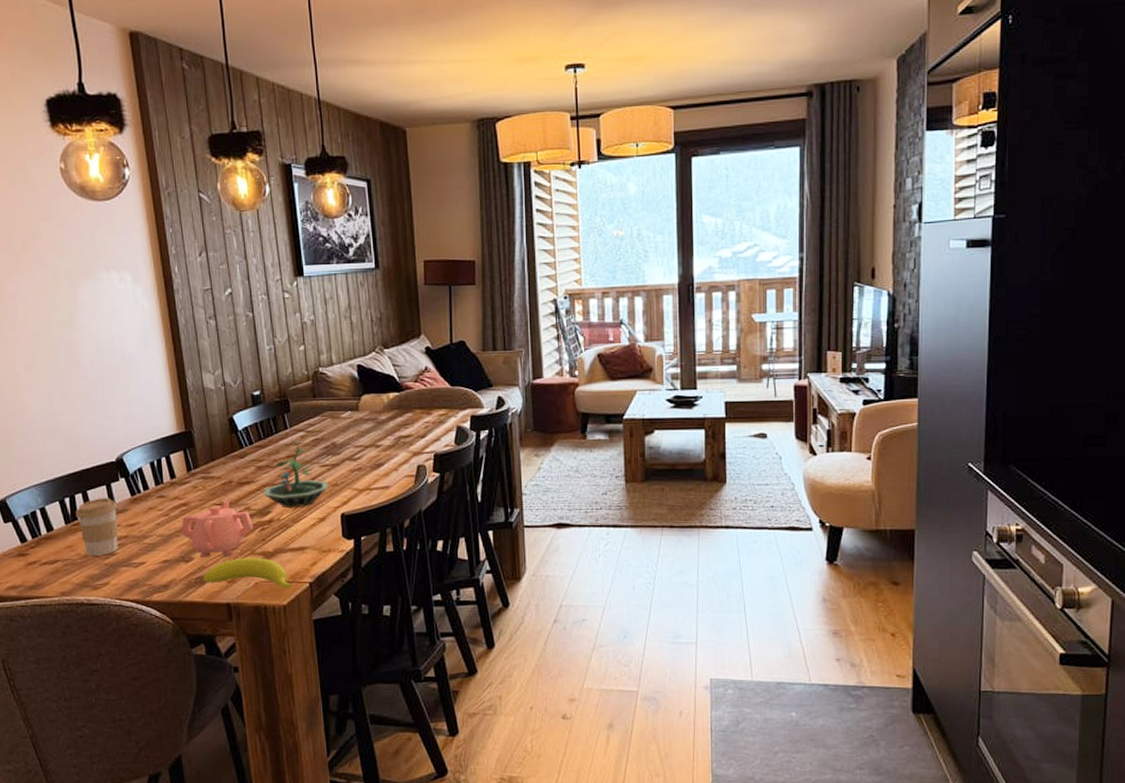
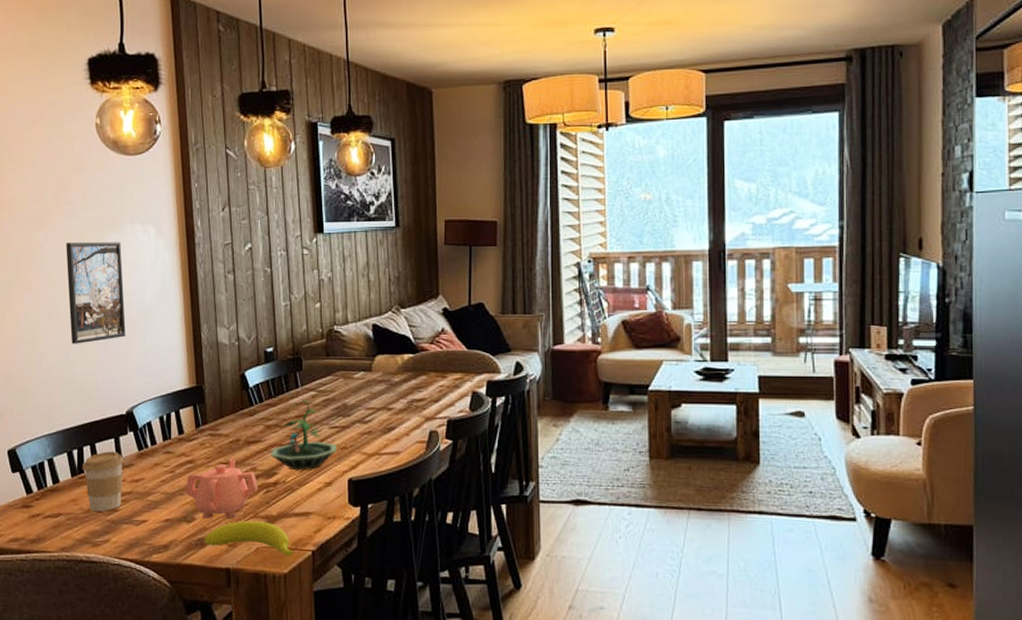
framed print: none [39,290,109,394] -> present [66,242,126,344]

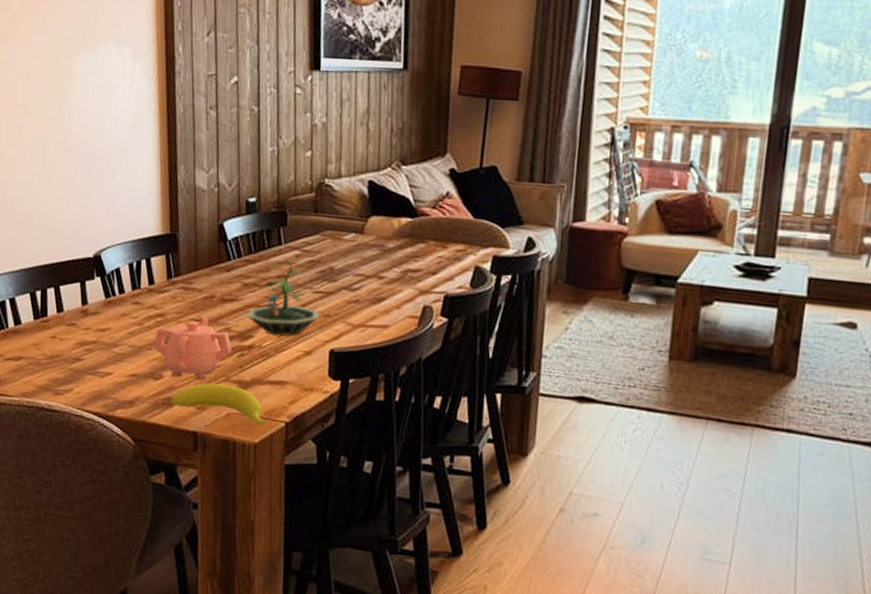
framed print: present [66,242,126,344] -> none [32,60,96,176]
coffee cup: present [82,451,124,511] -> none [45,295,89,359]

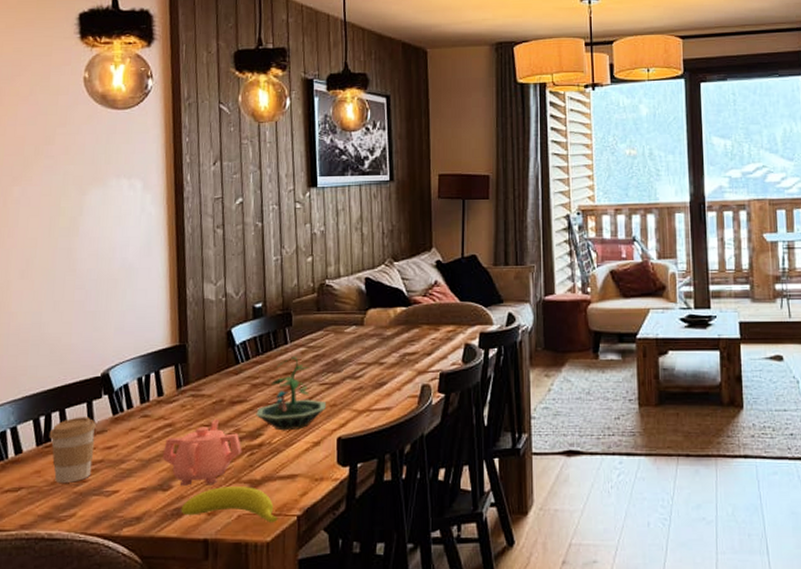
coffee cup: none [45,295,89,359] -> present [49,417,96,483]

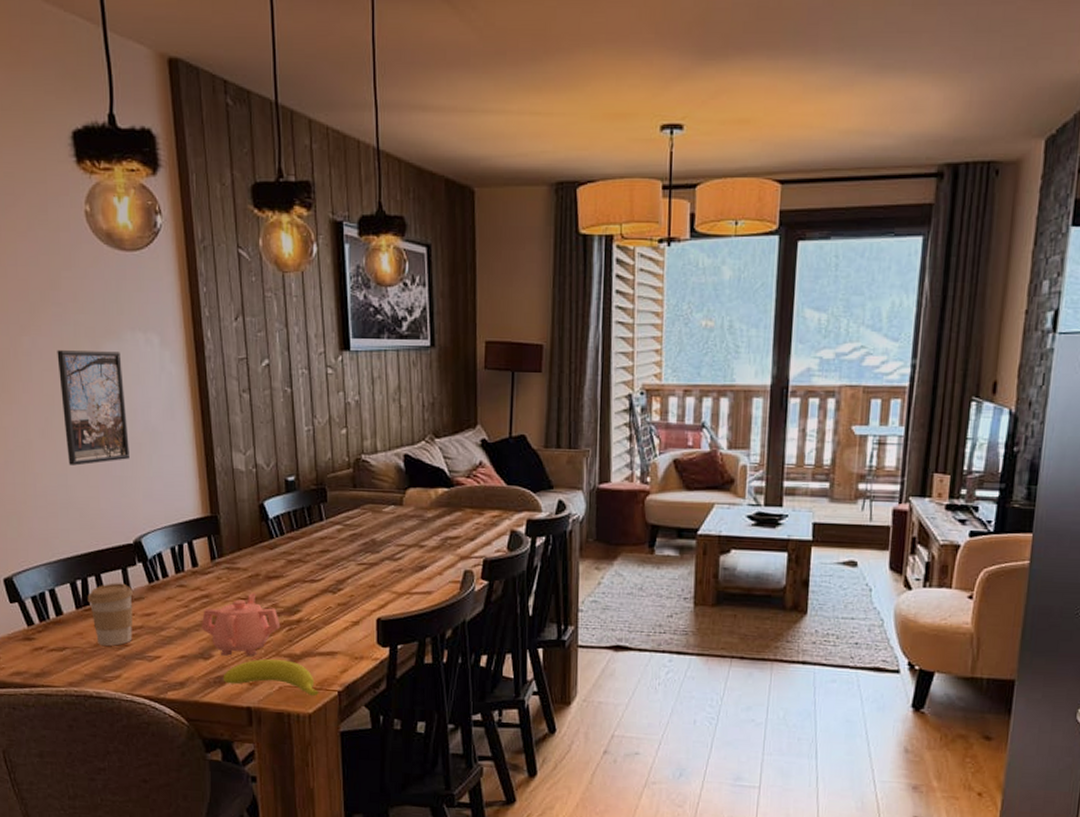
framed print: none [44,197,106,303] -> present [57,350,130,466]
terrarium: present [256,356,327,431] -> none [293,534,365,609]

